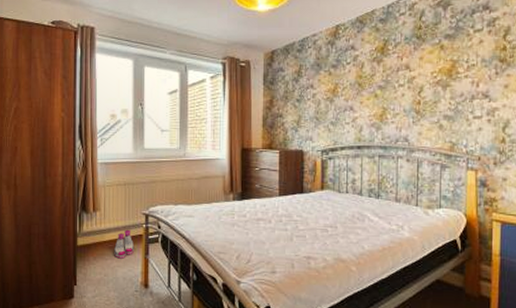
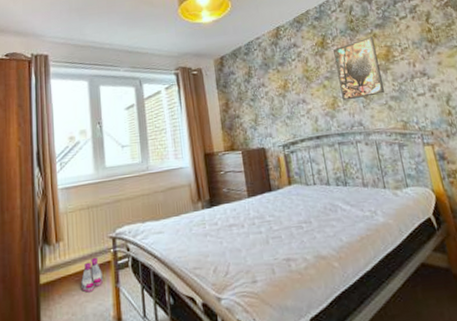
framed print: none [392,48,439,114] -> present [333,37,385,101]

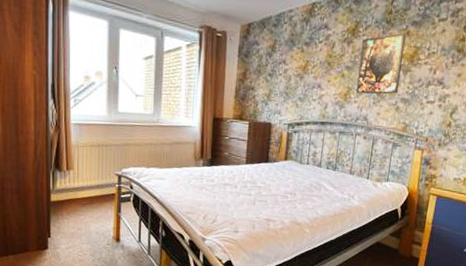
boots: present [81,257,104,293] -> none [87,188,108,215]

